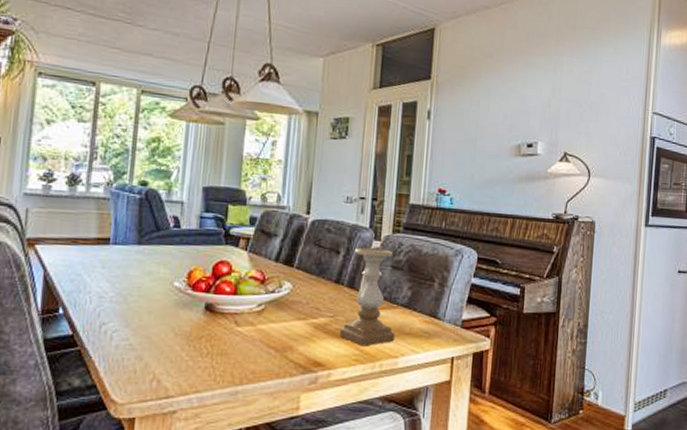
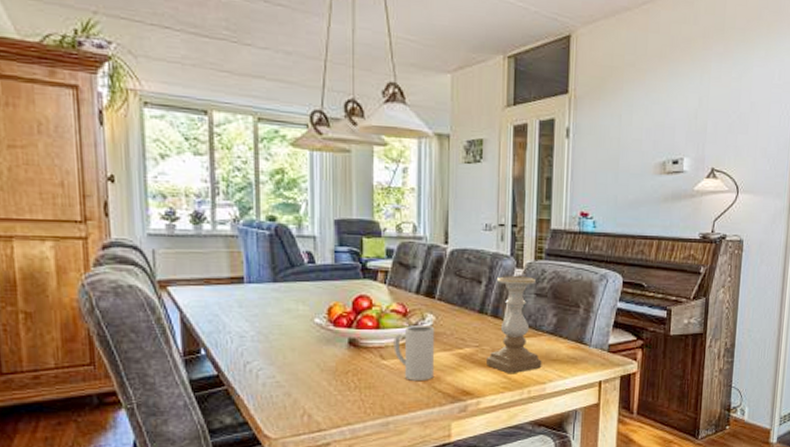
mug: none [249,293,291,349] -> present [393,326,435,381]

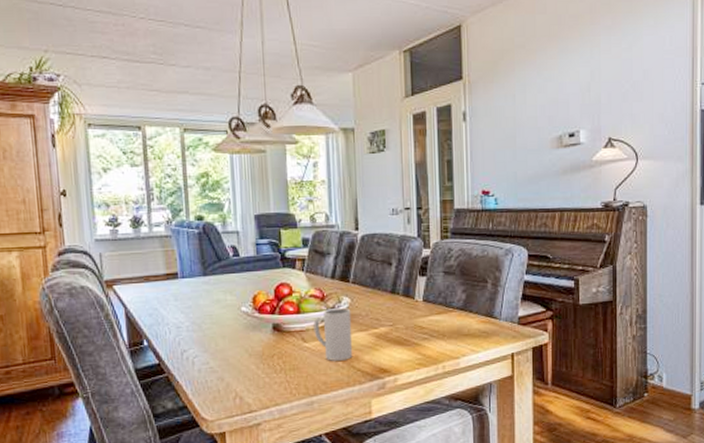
candle holder: present [487,276,542,374] -> none [401,256,455,351]

